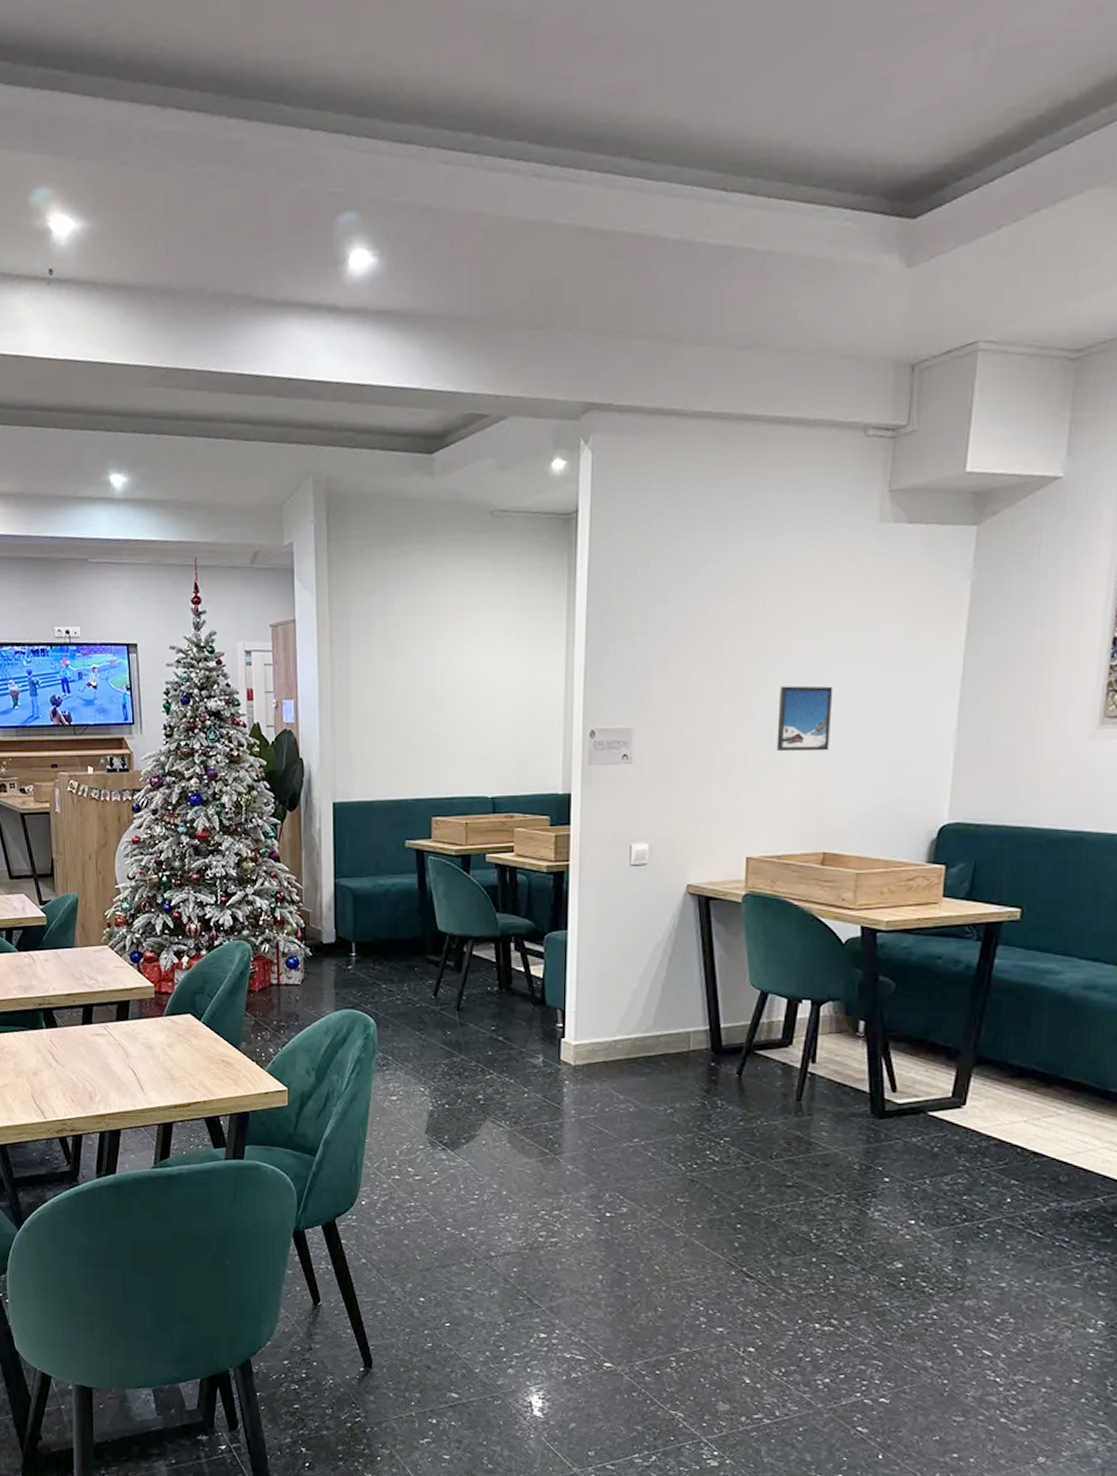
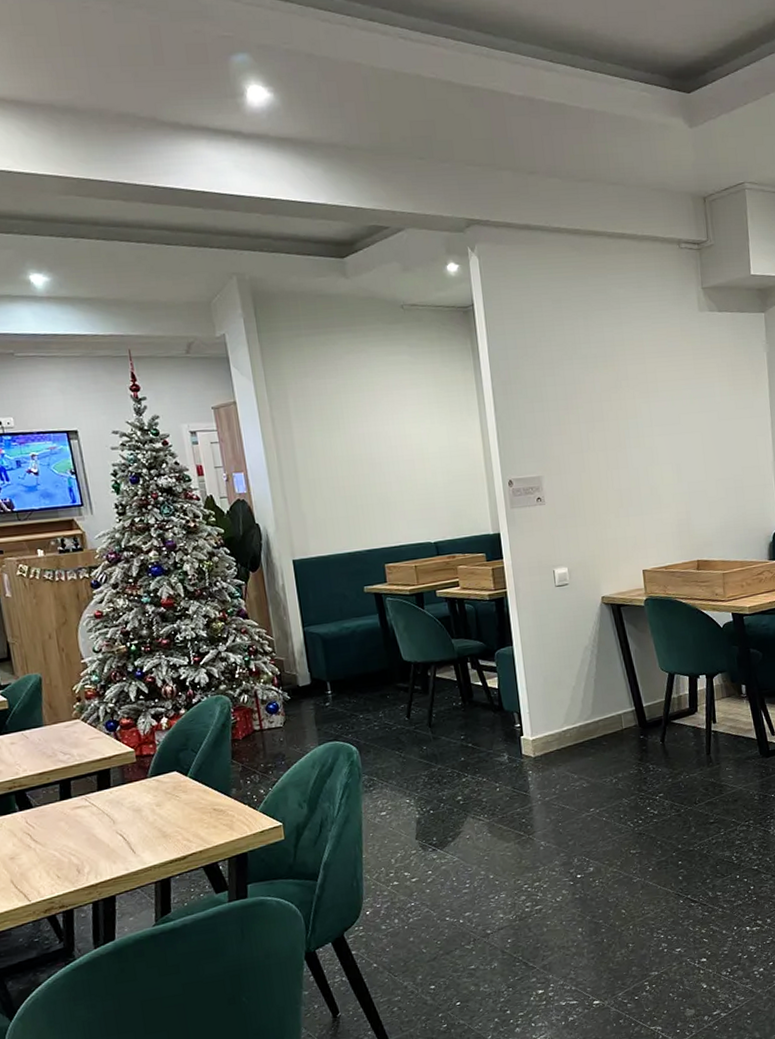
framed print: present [776,685,833,752] -> none [648,434,690,487]

